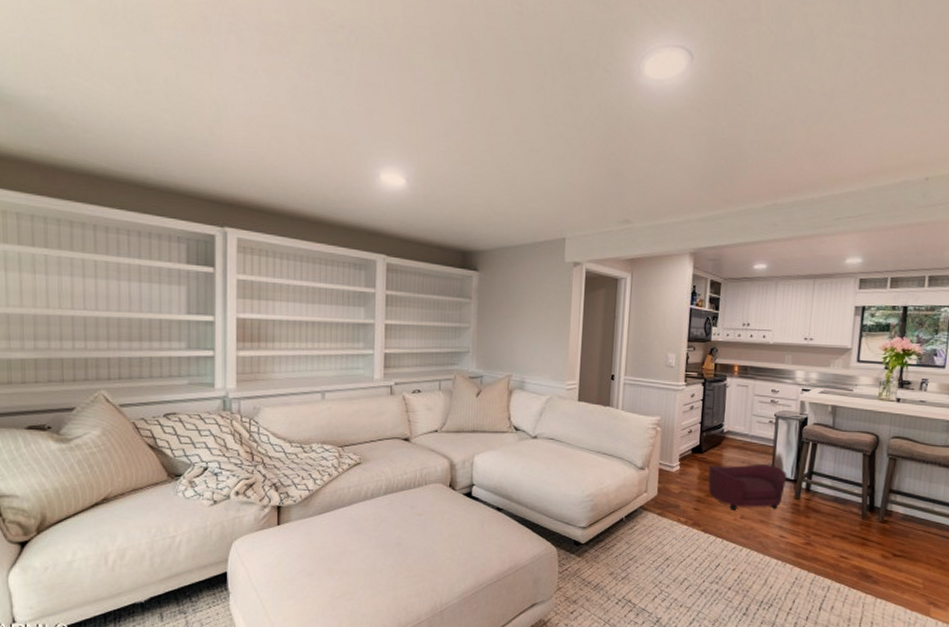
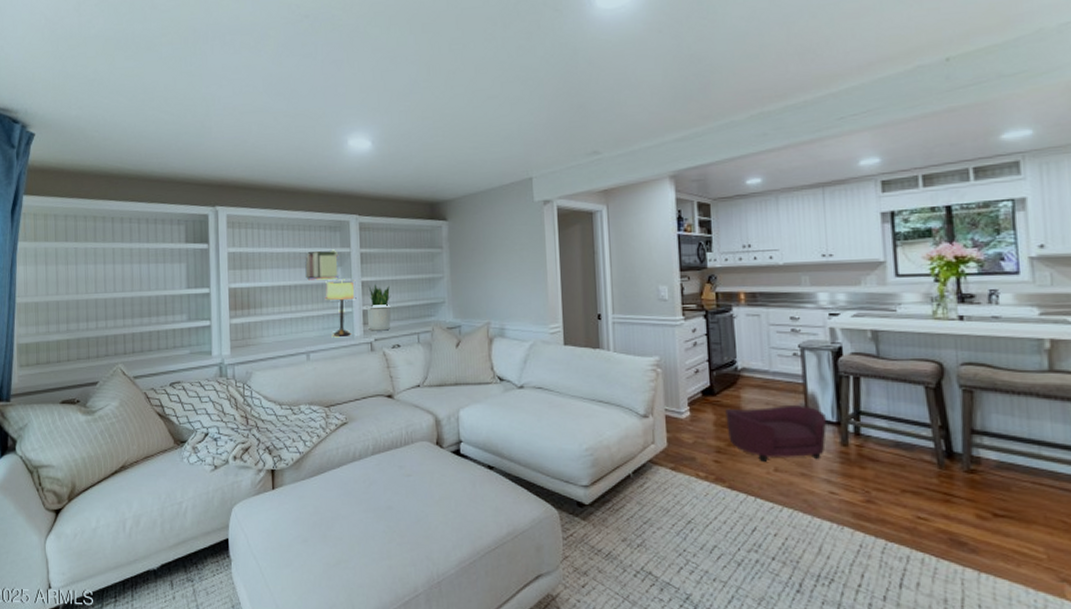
books: none [325,289,361,317] -> present [305,251,338,278]
table lamp: none [346,319,379,378] -> present [326,279,357,337]
planter: none [388,328,415,376] -> present [367,284,391,331]

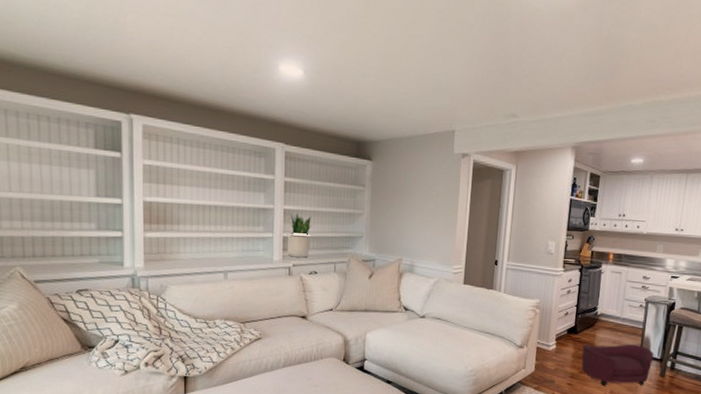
books: present [305,251,338,278] -> none [227,175,261,202]
table lamp: present [326,279,357,337] -> none [247,204,278,260]

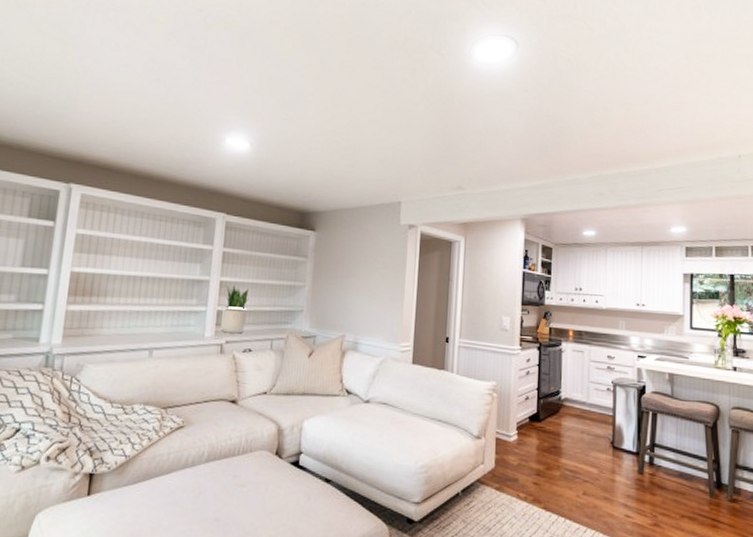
dog bed: present [581,344,654,386] -> none [547,435,629,486]

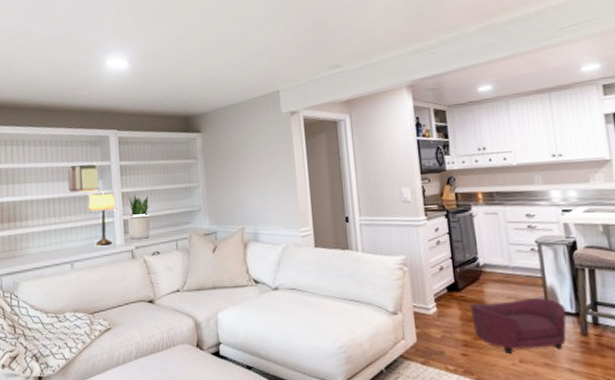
books: none [160,245,198,273] -> present [68,164,100,191]
table lamp: none [180,275,214,336] -> present [88,191,117,246]
dog bed: none [547,435,629,486] -> present [470,298,567,354]

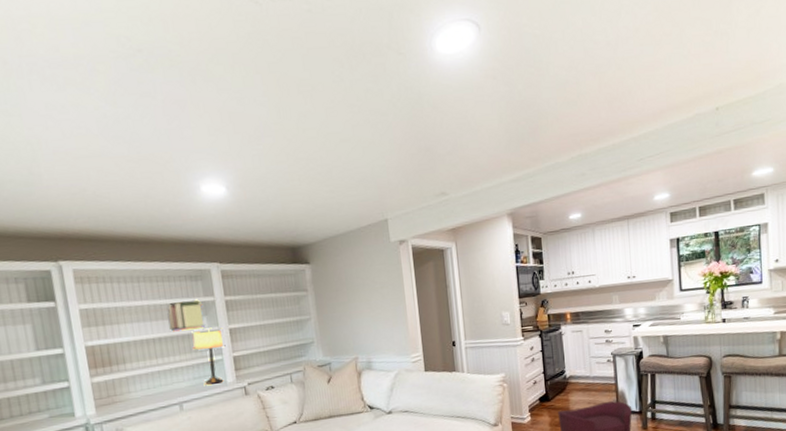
planter: present [127,195,151,240] -> none [236,331,263,376]

